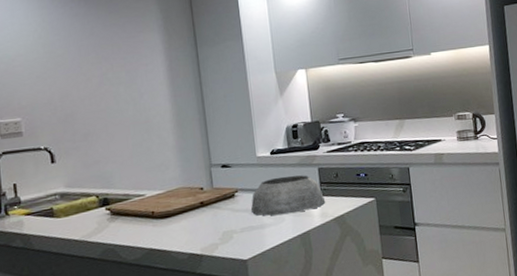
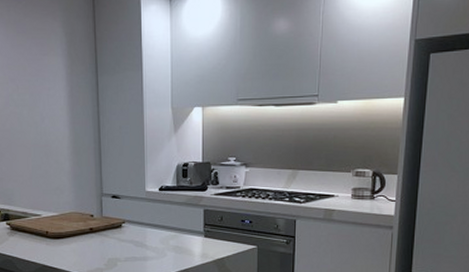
plant pot: present [251,175,326,216] -> none [136,213,208,250]

